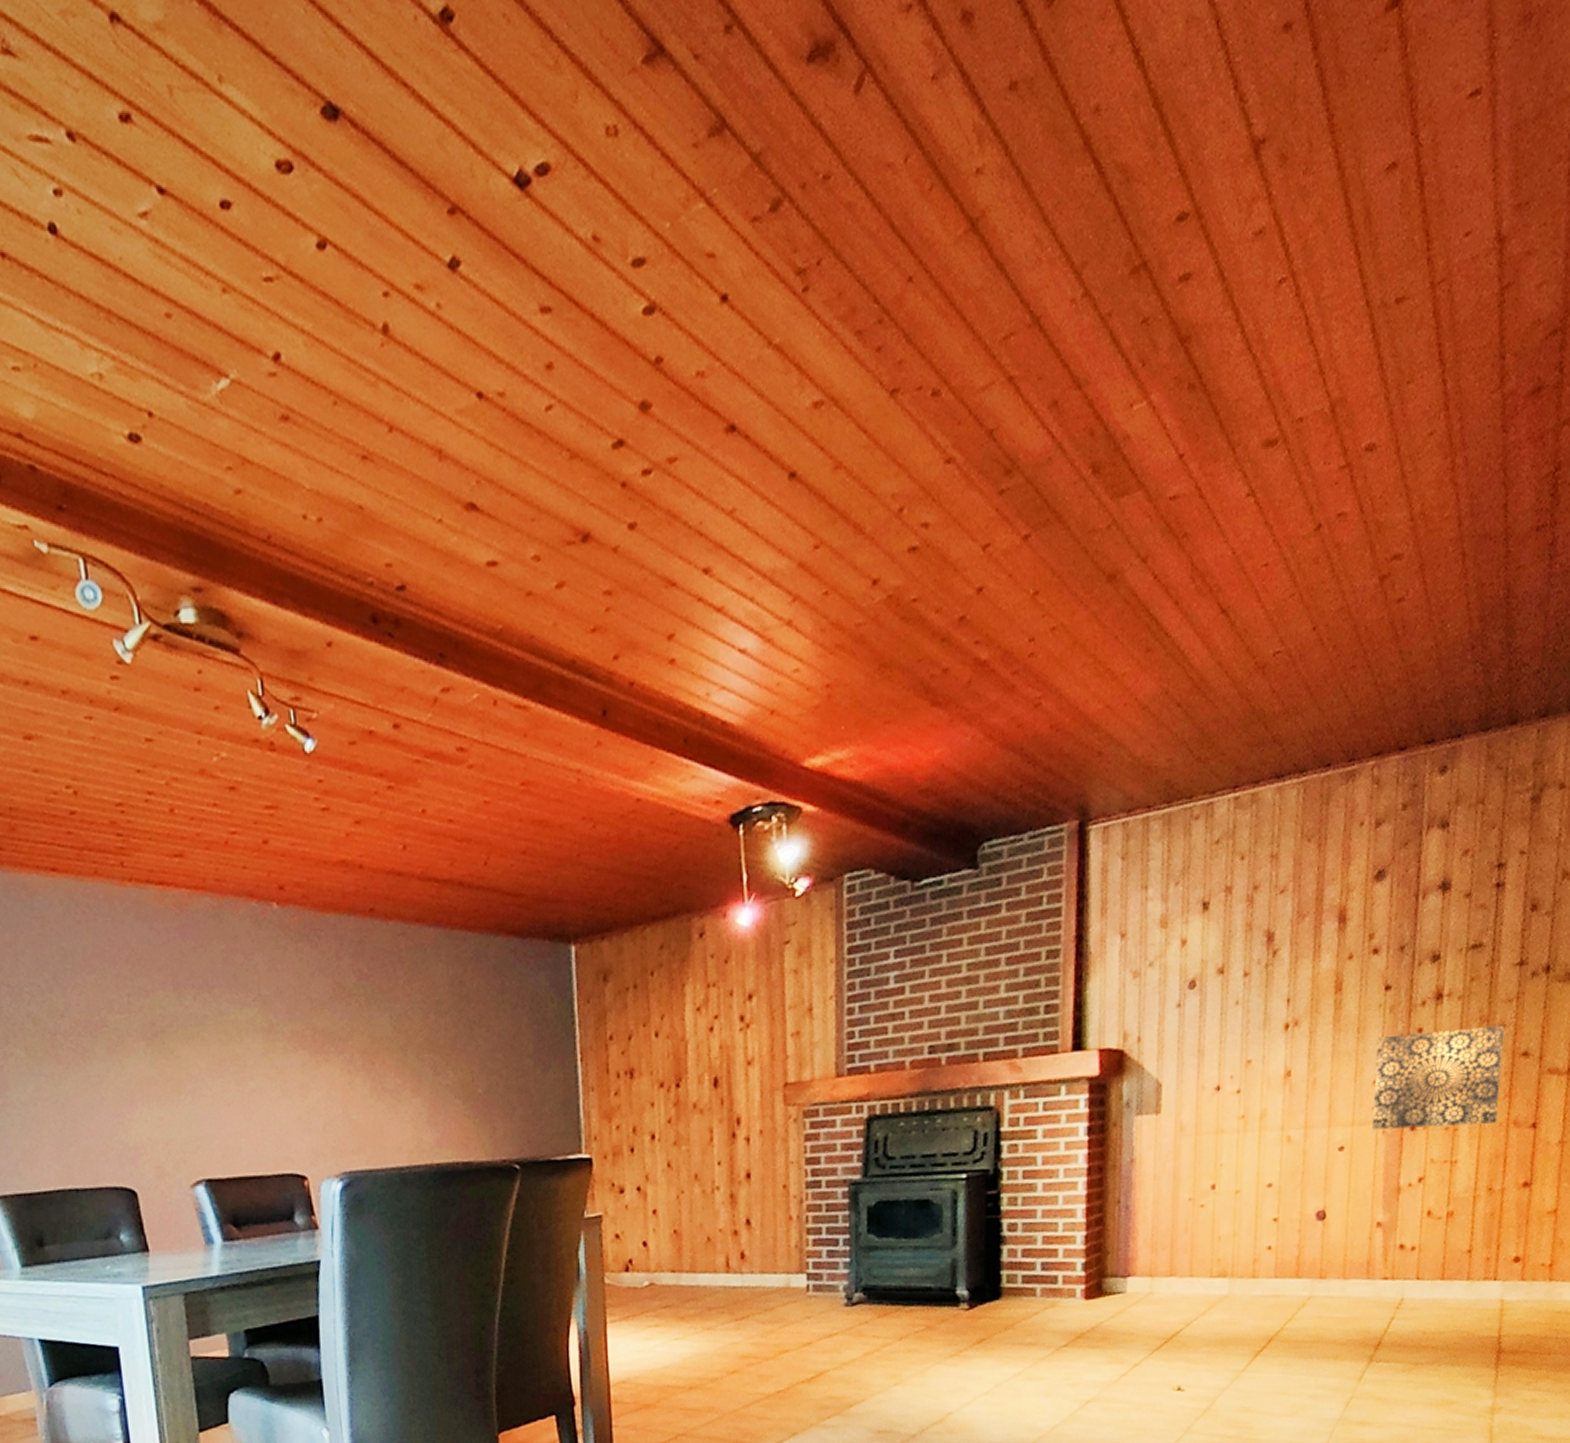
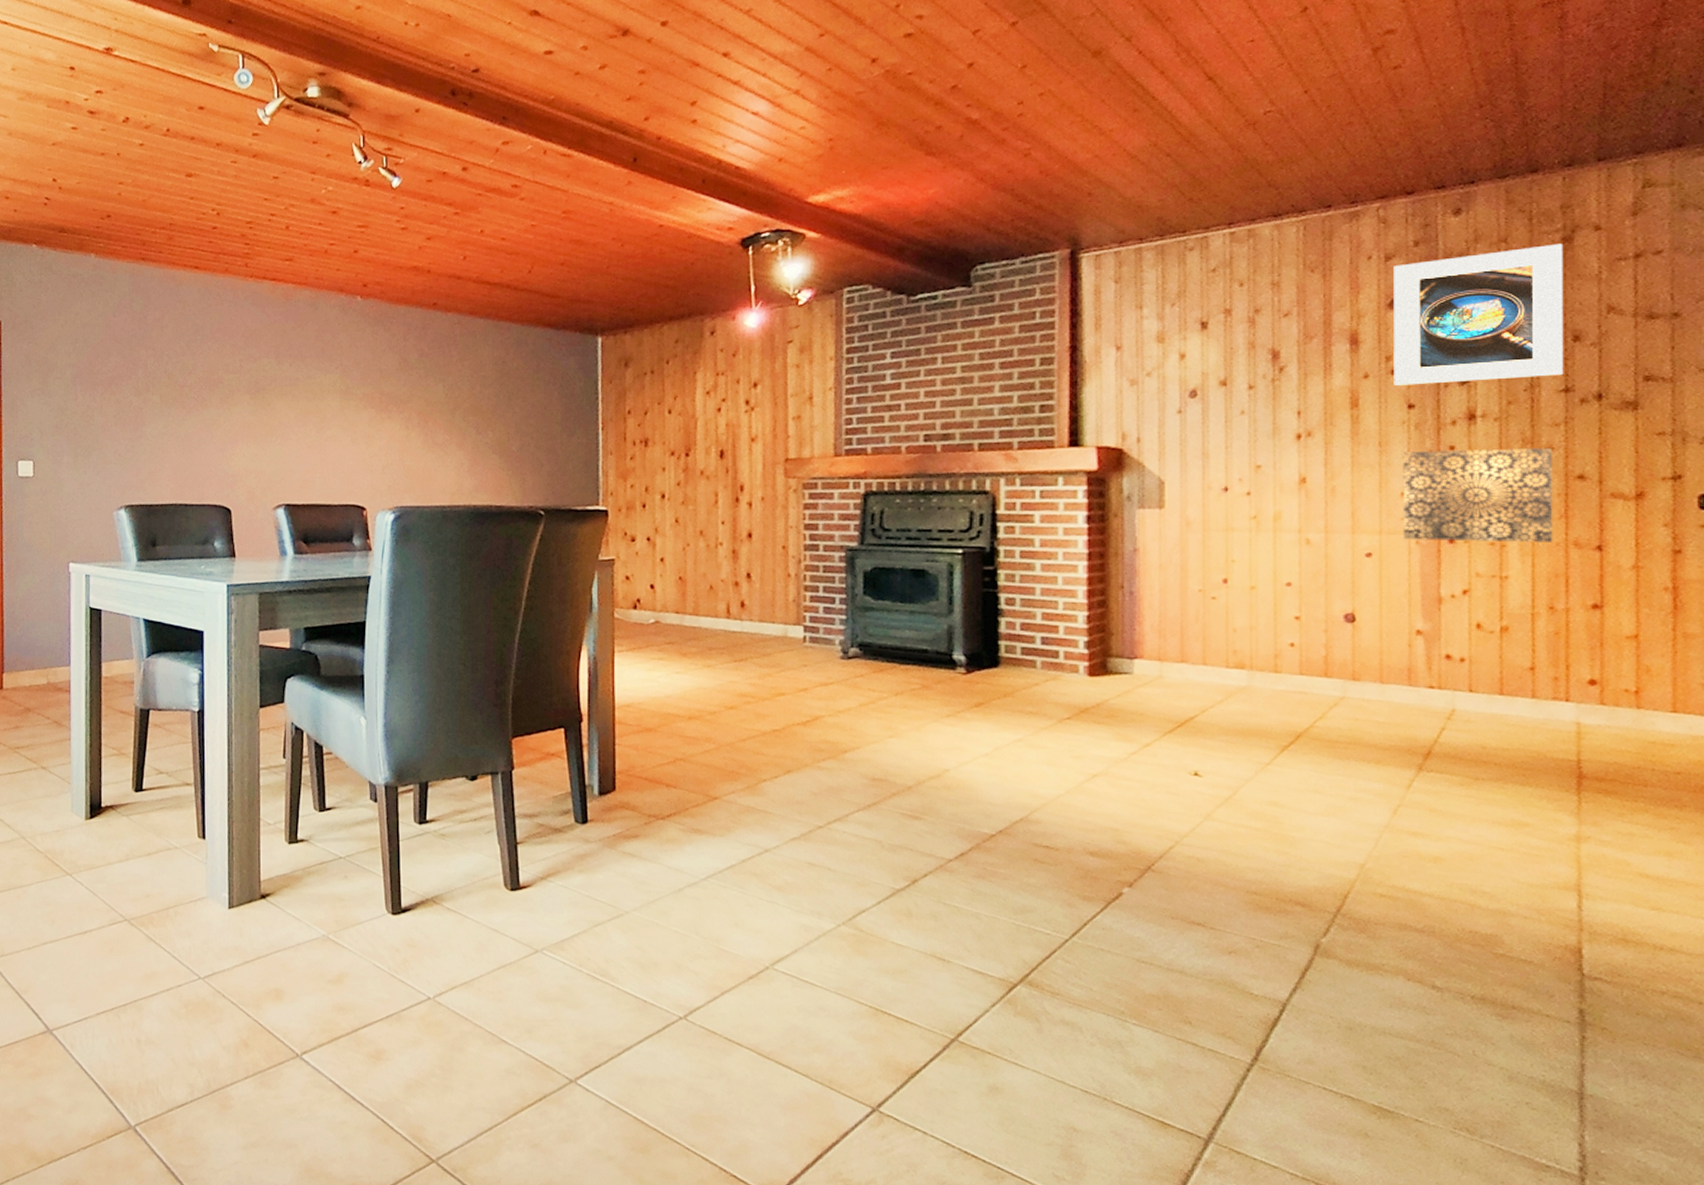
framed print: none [1374,804,1532,967] -> present [1394,243,1564,387]

